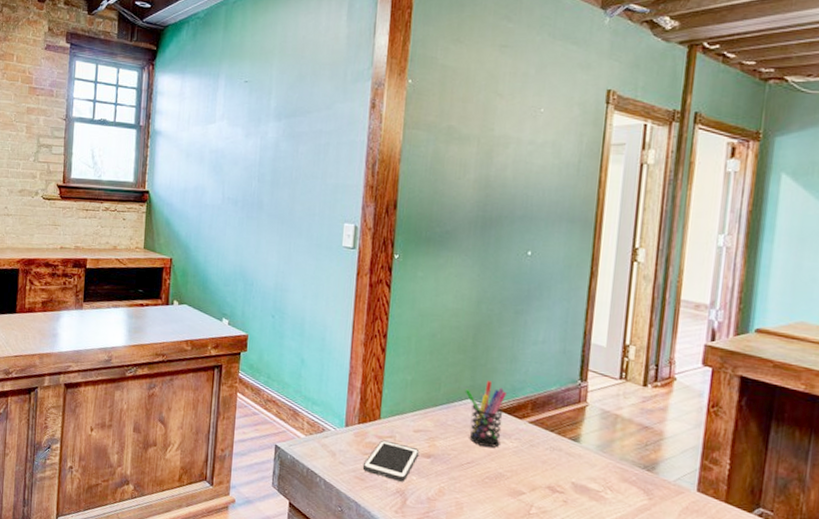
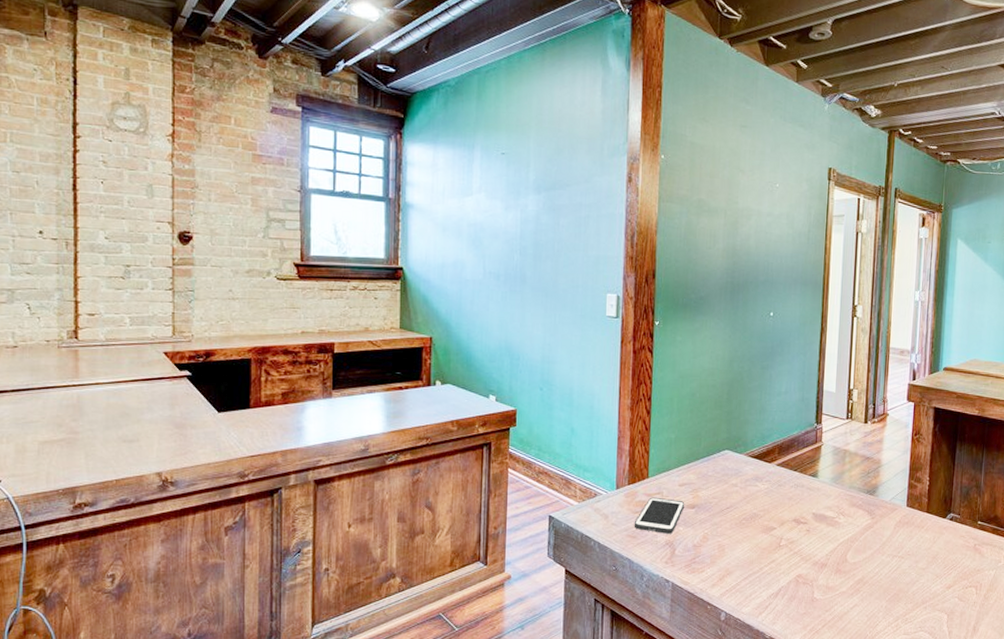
pen holder: present [465,381,507,448] -> none [722,432,757,492]

